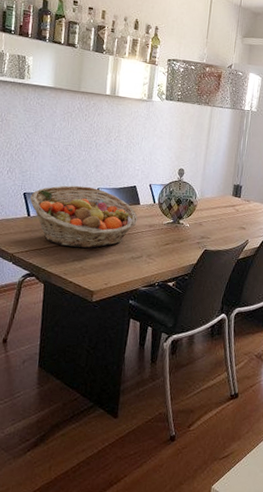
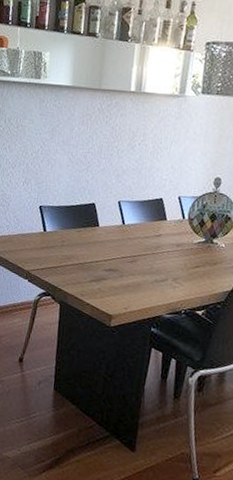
fruit basket: present [29,185,138,249] -> none [45,197,164,269]

